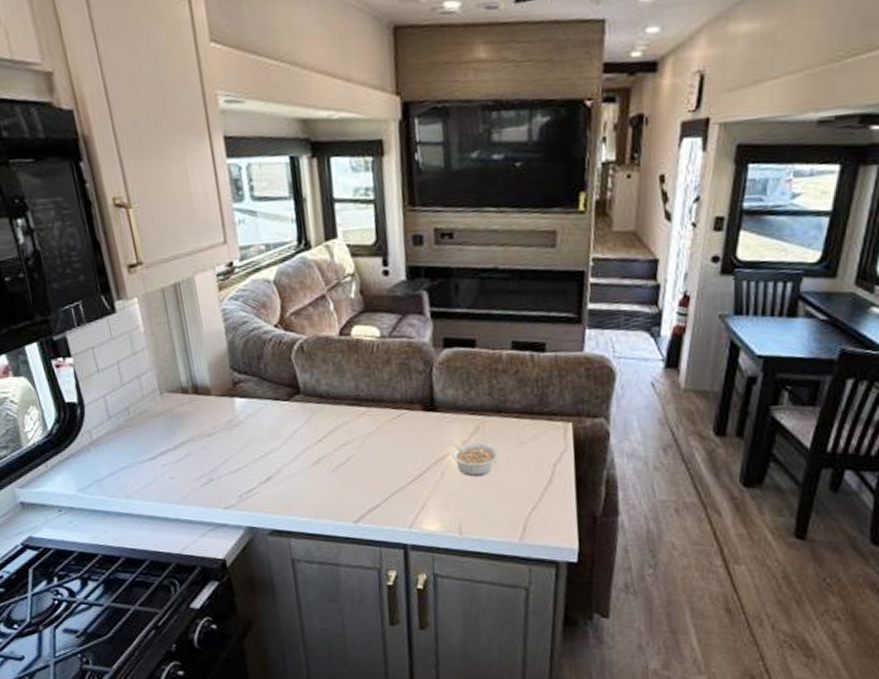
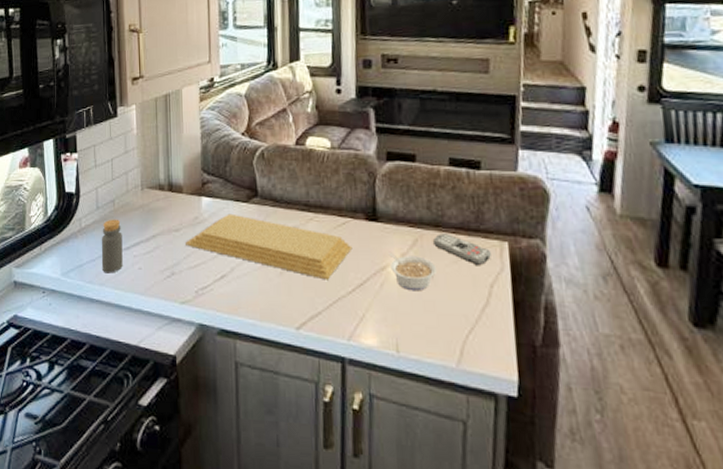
bottle: none [119,427,151,486] -> present [101,219,123,274]
cutting board: none [221,413,410,473] -> present [186,213,353,280]
remote control: none [496,419,555,447] -> present [434,234,491,265]

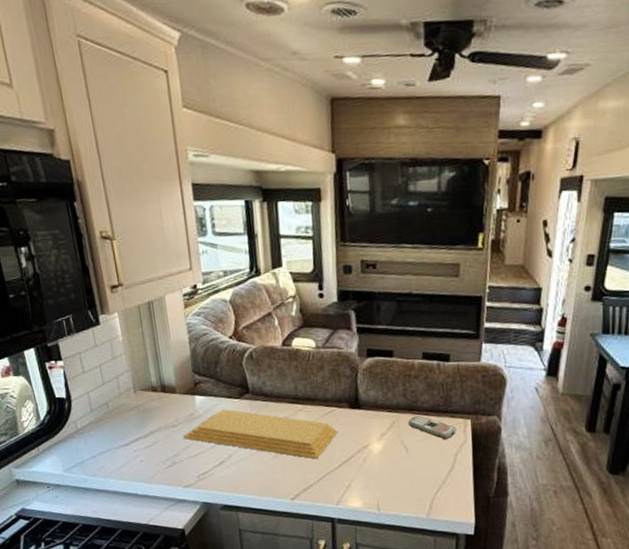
bottle: present [101,219,123,274] -> none [99,419,125,467]
legume: present [389,251,436,291] -> none [370,432,411,463]

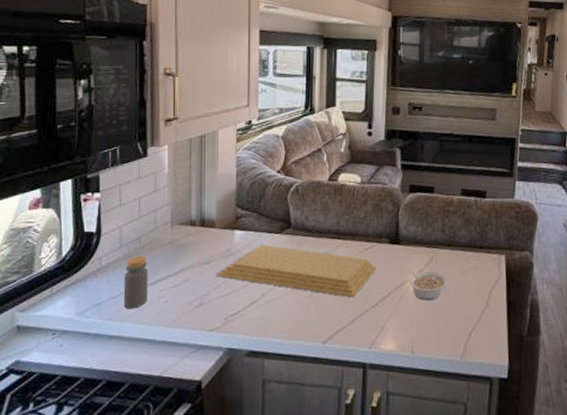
bottle: none [99,419,125,467] -> present [123,255,148,309]
legume: none [370,432,411,463] -> present [408,269,447,301]
remote control: present [409,416,456,439] -> none [446,251,491,275]

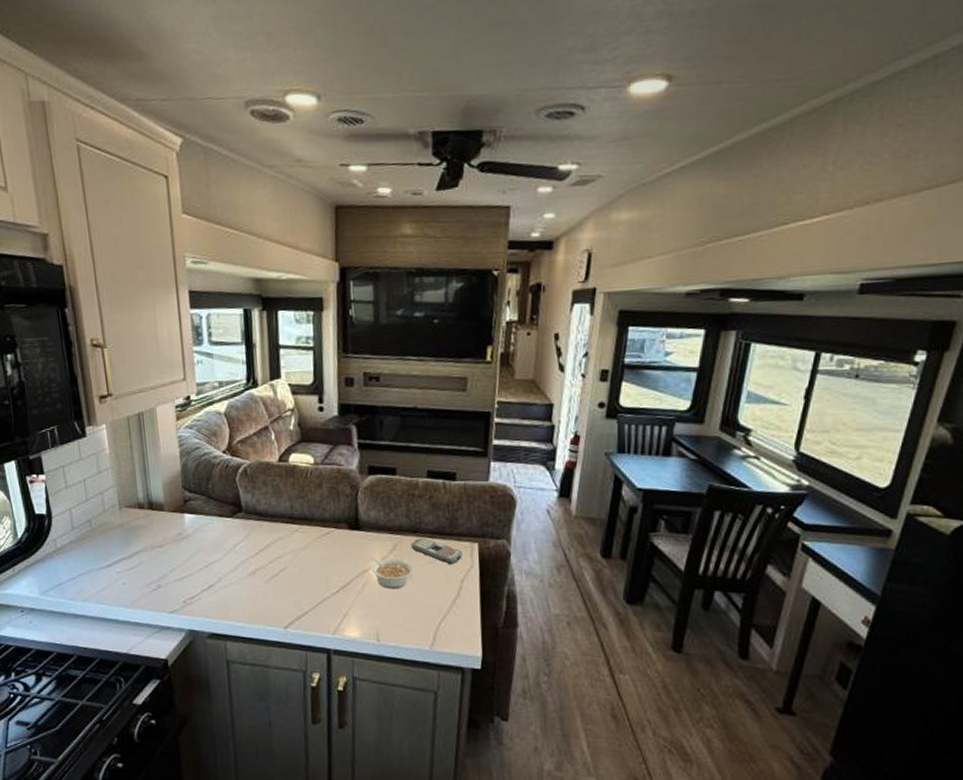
bottle: present [123,255,148,309] -> none [80,538,106,590]
cutting board: present [216,244,377,298] -> none [170,528,336,584]
remote control: none [446,251,491,275] -> present [412,538,463,564]

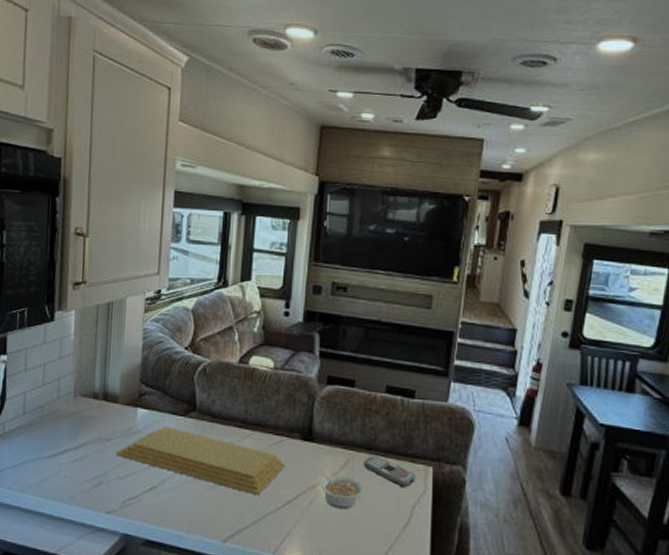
cutting board: none [170,528,336,584] -> present [116,426,286,496]

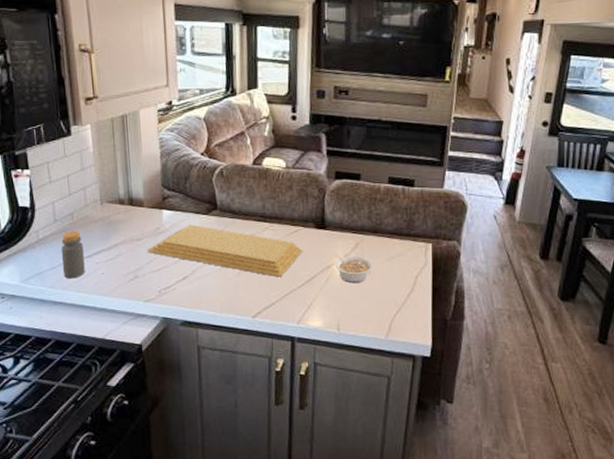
bottle: none [23,425,49,480] -> present [61,230,85,279]
remote control: present [364,456,416,487] -> none [372,238,418,262]

